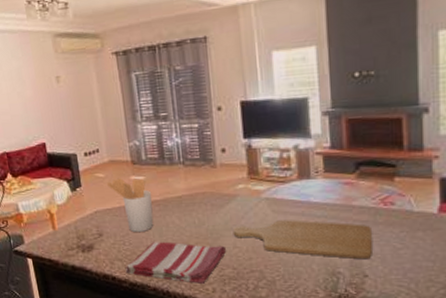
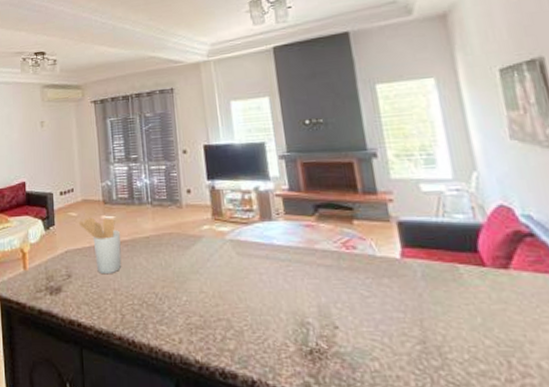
dish towel: present [125,242,226,284] -> none [91,285,192,333]
chopping board: present [232,220,372,260] -> none [198,263,341,309]

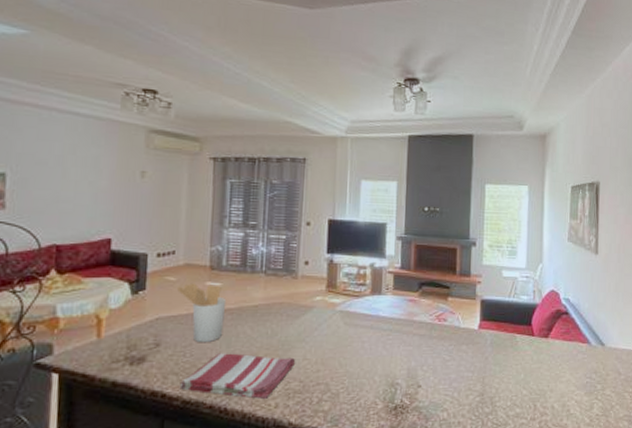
dish towel: none [91,285,192,333] -> present [179,353,295,399]

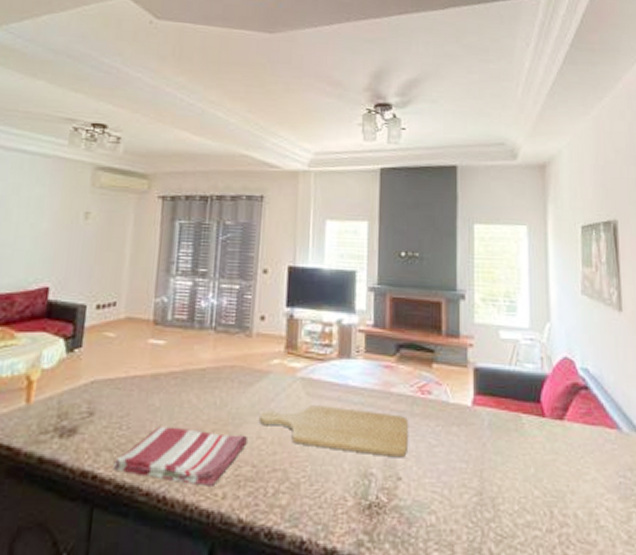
utensil holder: present [177,283,227,343] -> none [116,340,171,413]
chopping board: none [304,332,427,371] -> present [258,405,408,458]

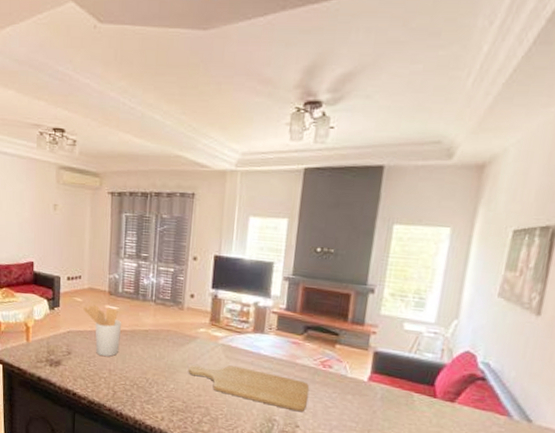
dish towel: present [113,426,247,486] -> none [86,367,179,411]
utensil holder: none [116,340,171,413] -> present [83,305,122,357]

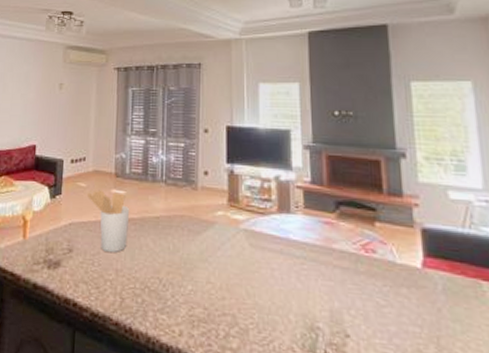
chopping board: present [188,364,309,412] -> none [207,256,354,315]

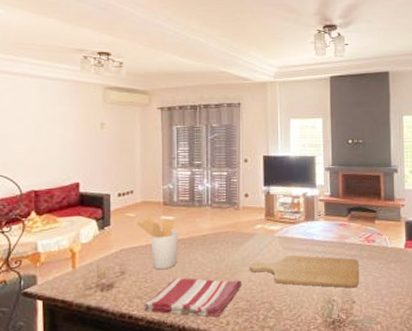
dish towel: none [88,265,198,323] -> present [143,278,241,318]
chopping board: none [207,256,354,315] -> present [249,255,359,288]

